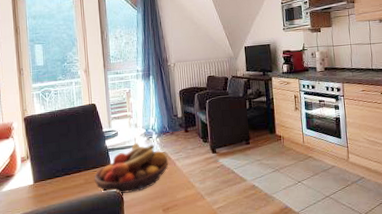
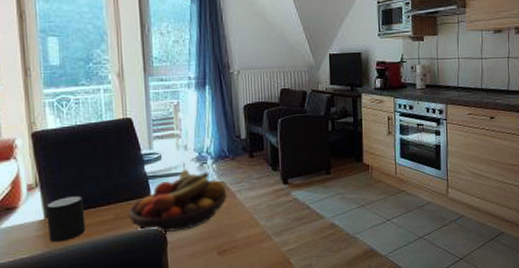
mug: none [34,165,63,202] -> present [46,196,86,243]

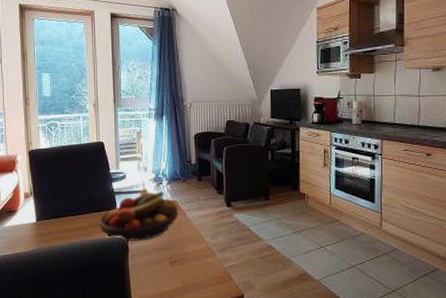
mug: present [46,196,86,243] -> none [37,205,66,242]

